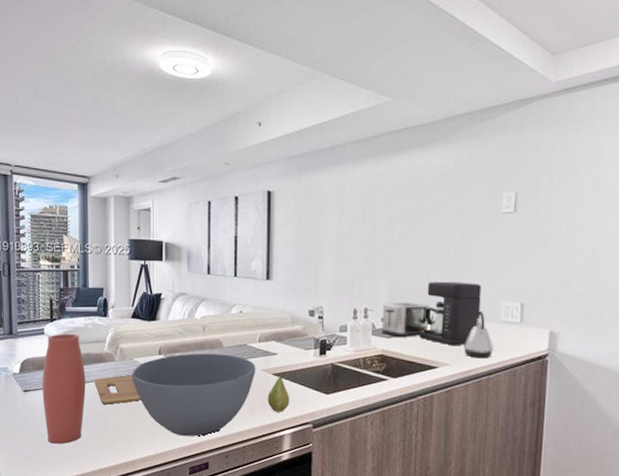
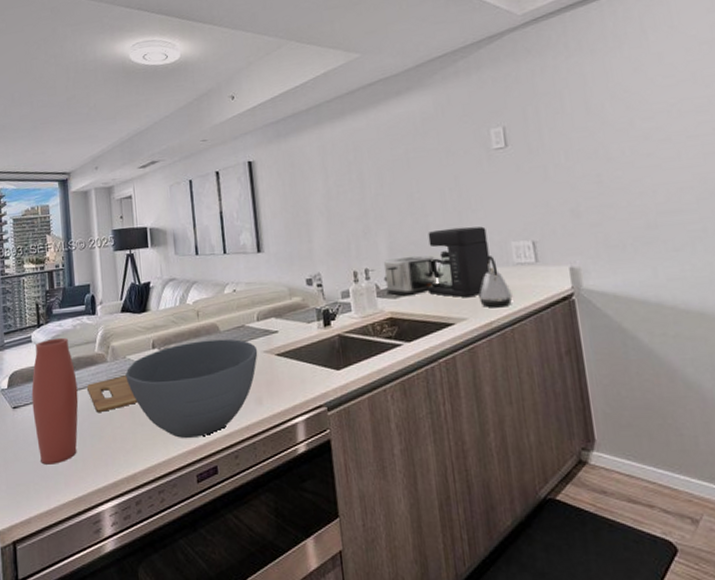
fruit: present [267,374,290,412] -> none [273,353,299,398]

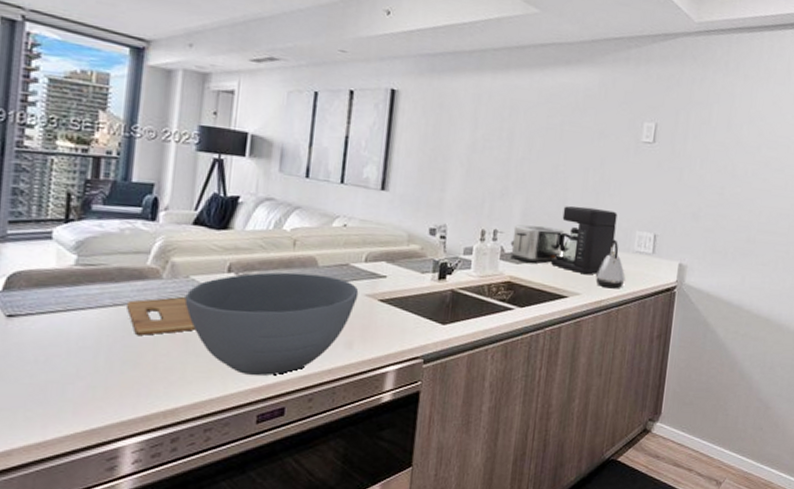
vase: present [31,337,79,465] -> none [38,239,114,389]

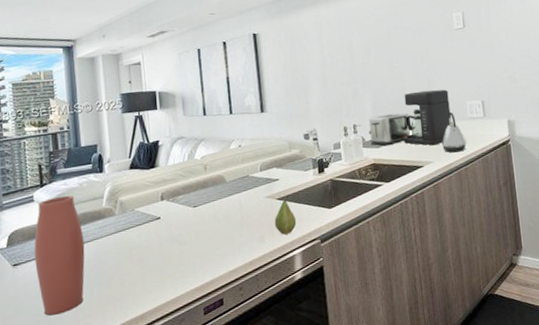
vase: none [38,239,114,389] -> present [34,195,85,316]
cutting board: present [127,297,196,335] -> none [94,226,147,262]
bowl: present [184,272,359,376] -> none [134,187,261,278]
fruit: none [369,300,399,345] -> present [274,197,297,235]

